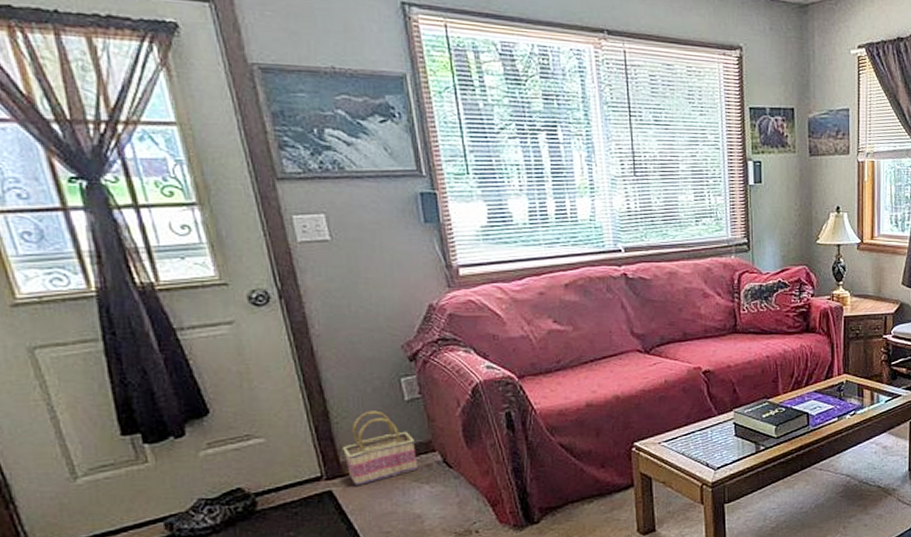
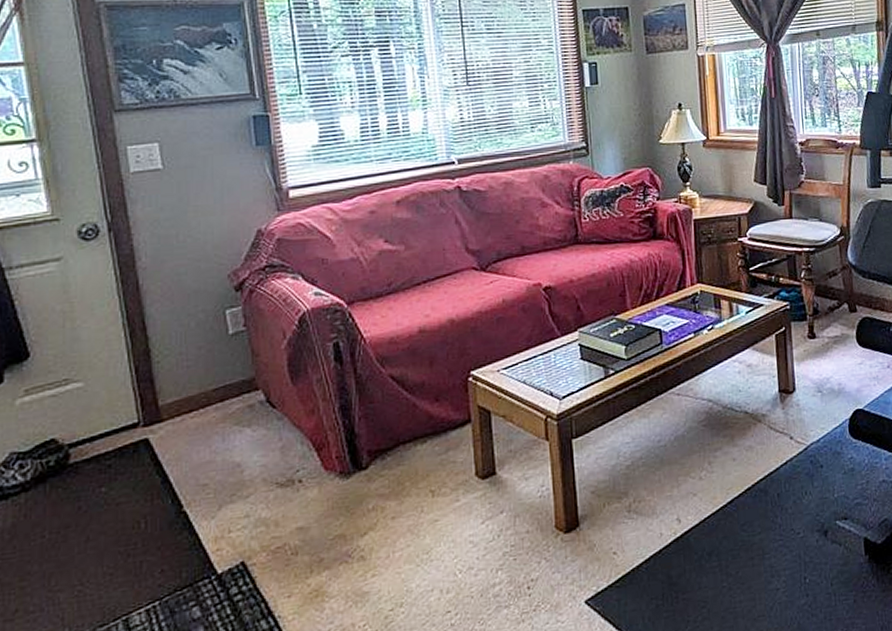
basket: present [343,410,419,487] -> none [162,346,241,433]

